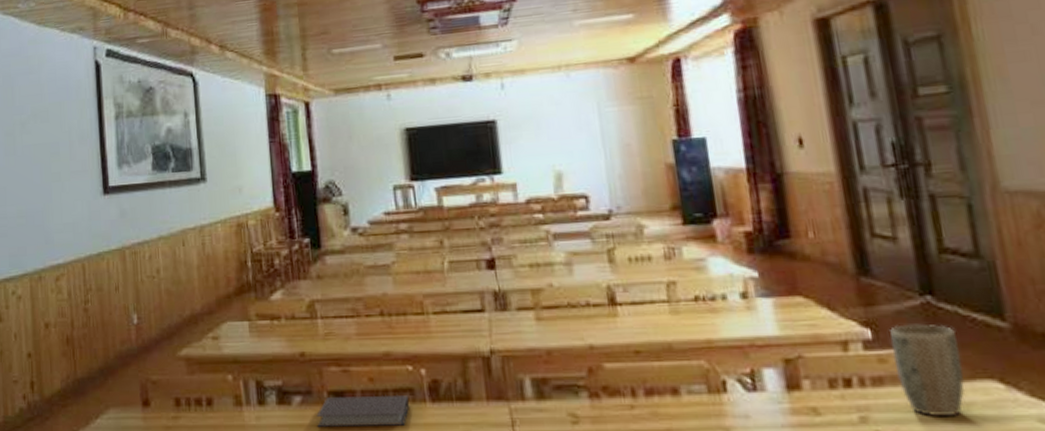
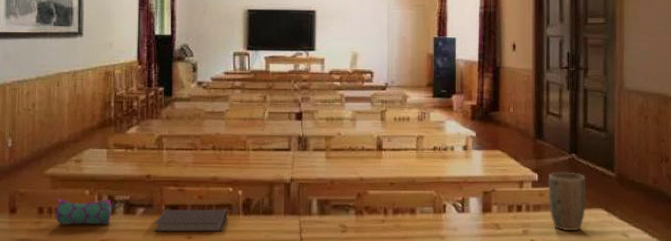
pencil case: none [195,385,266,420] -> present [55,198,115,225]

